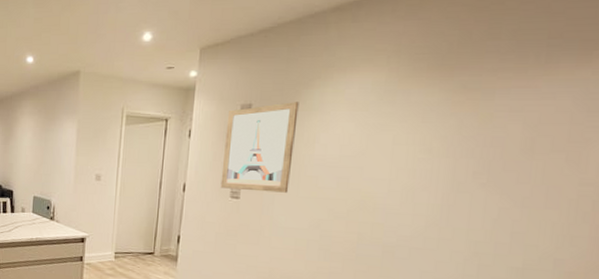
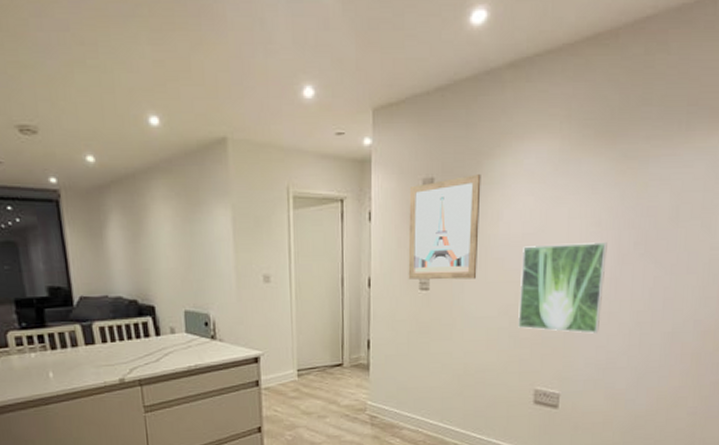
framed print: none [330,167,439,258] -> present [518,242,607,334]

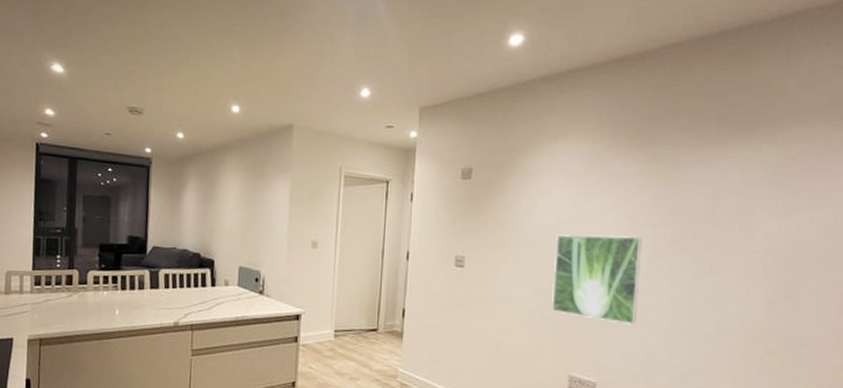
wall art: present [408,174,481,280] -> none [444,167,516,261]

